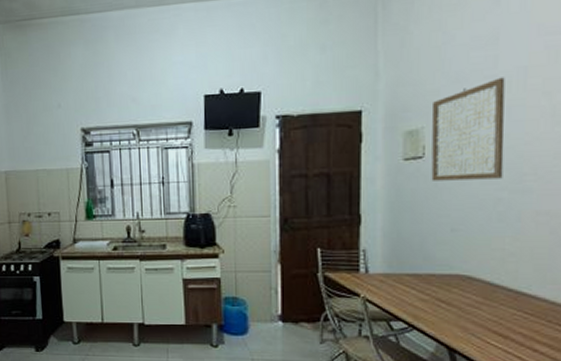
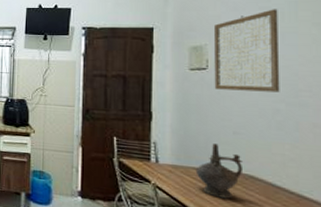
ceremonial vessel: none [409,244,460,304] -> present [195,143,242,199]

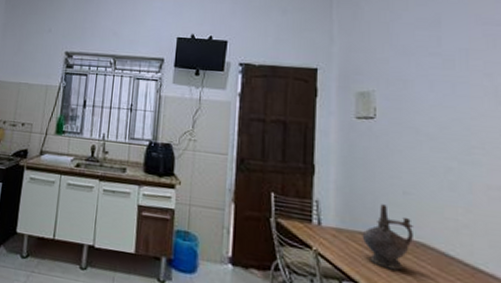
wall art: present [214,9,280,93] -> none [382,55,452,149]

